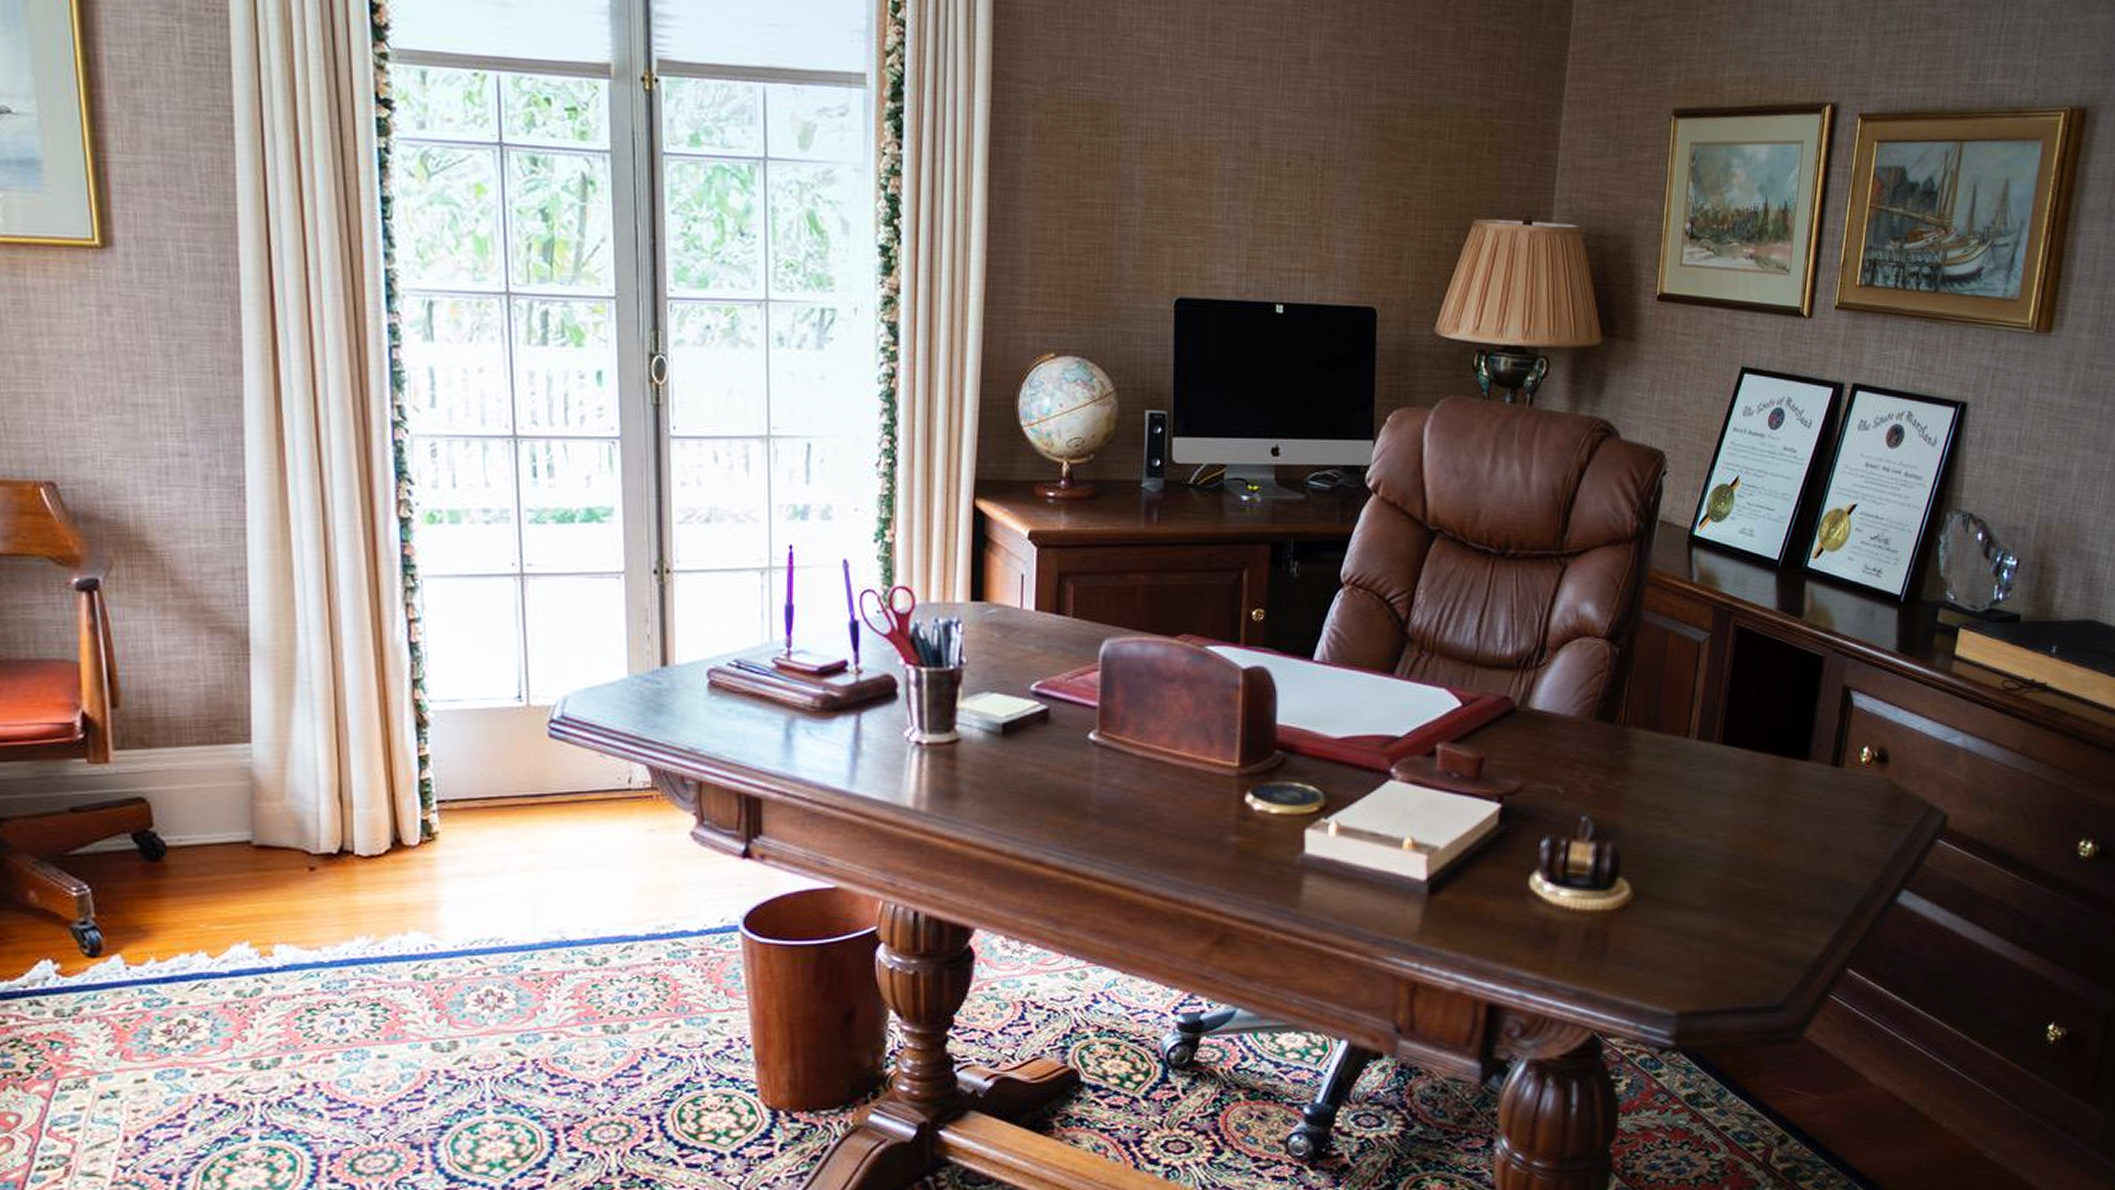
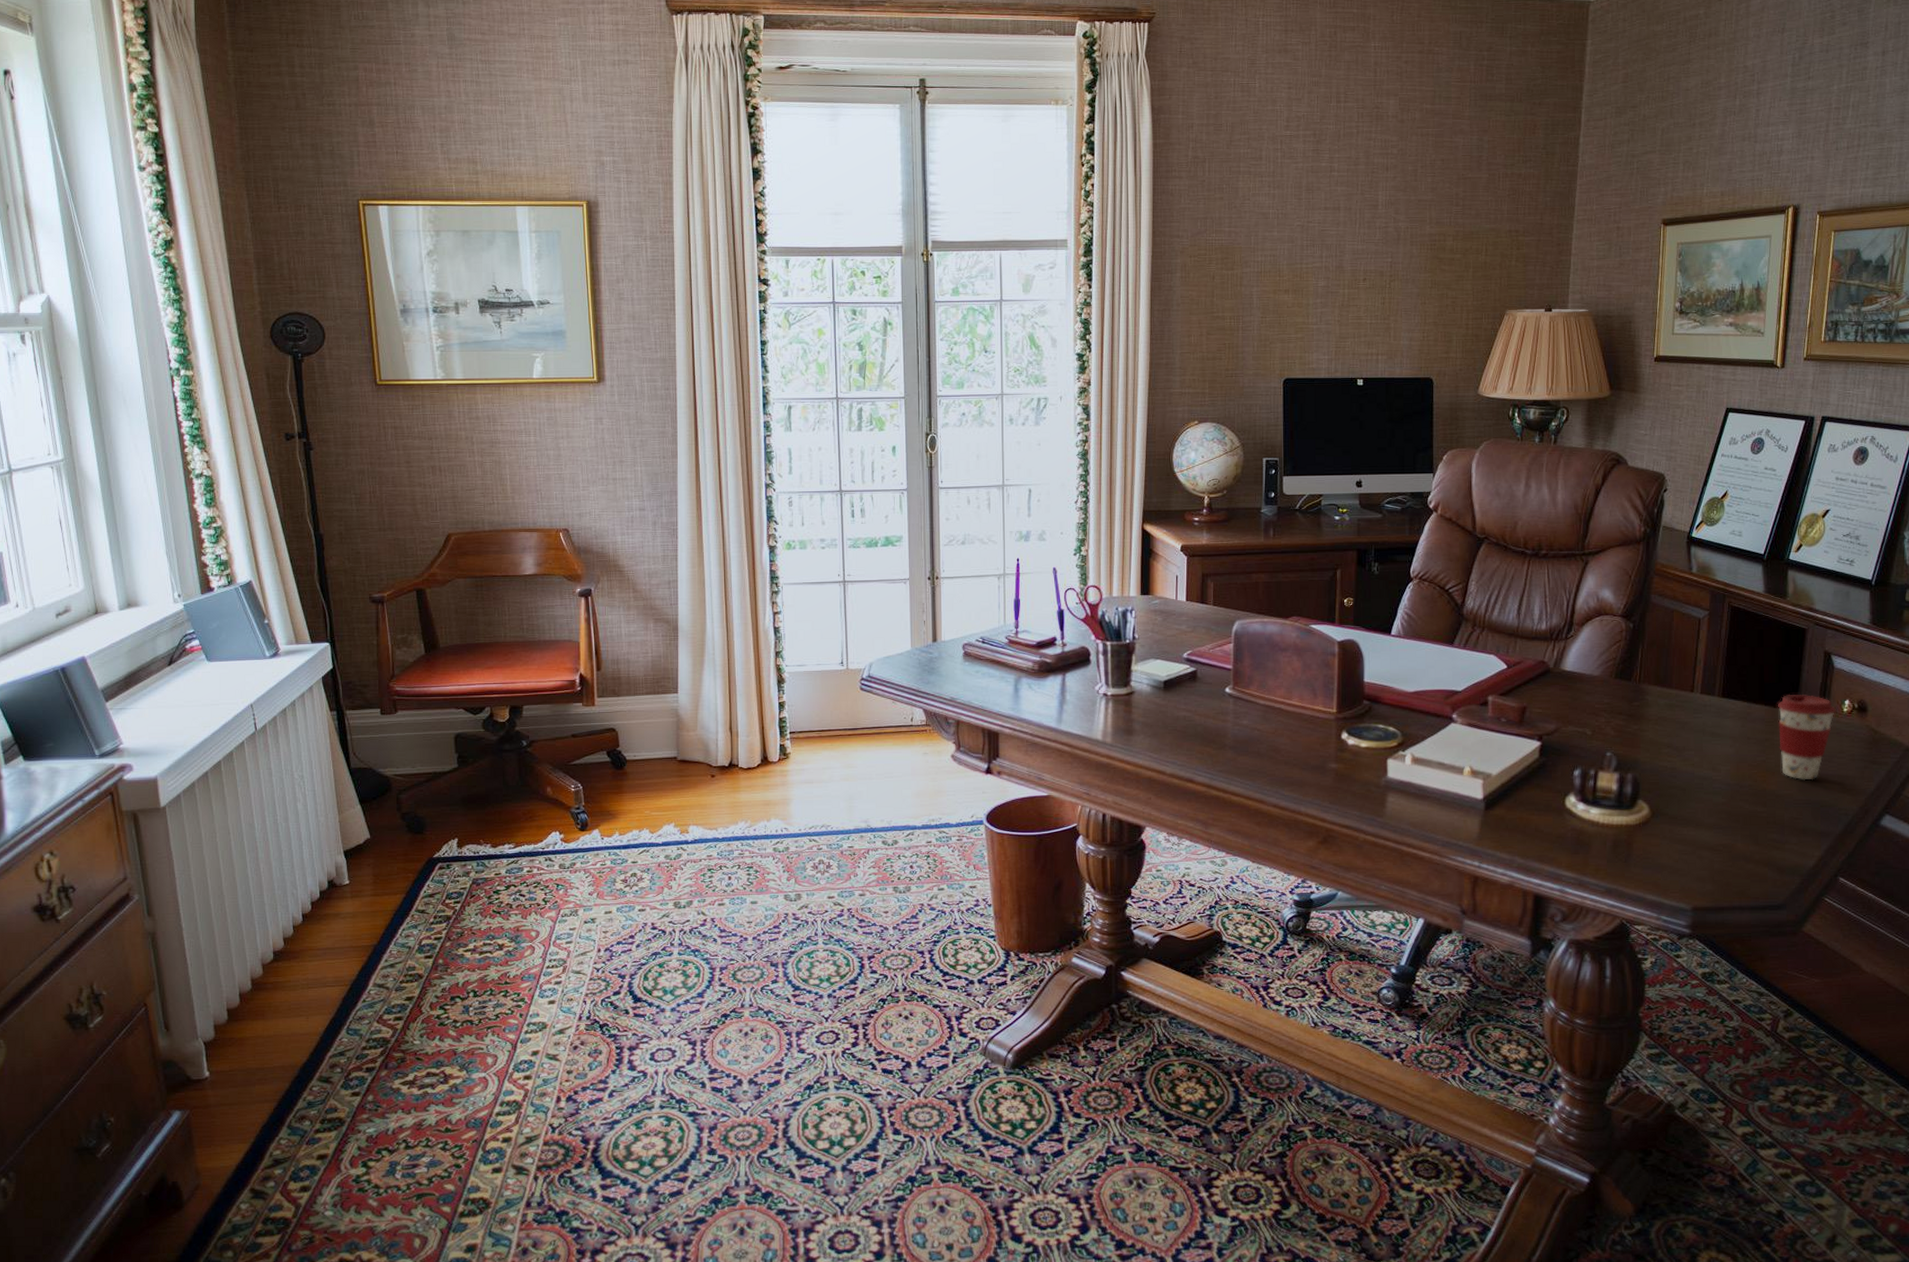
coffee cup: none [1786,740,1854,849] -> present [1778,695,1837,781]

